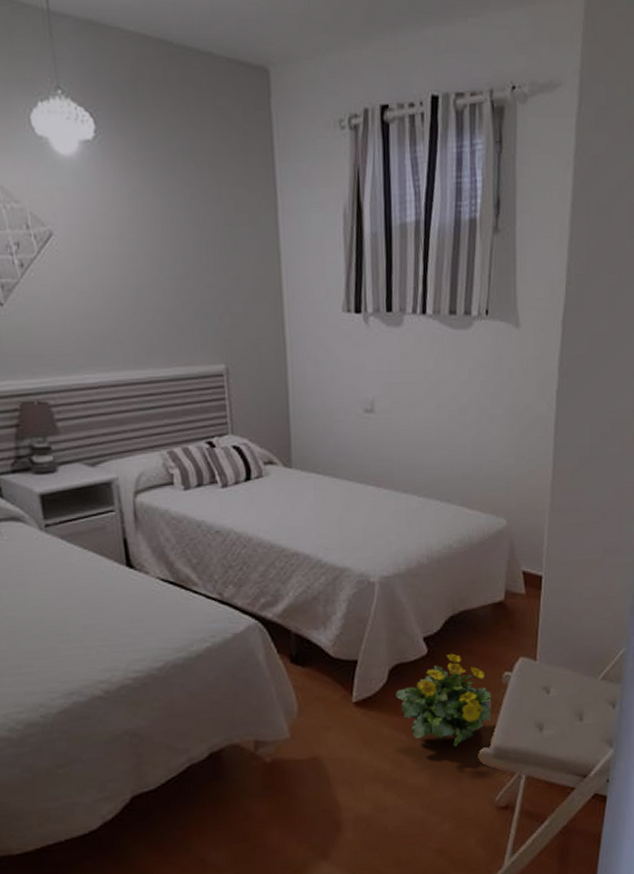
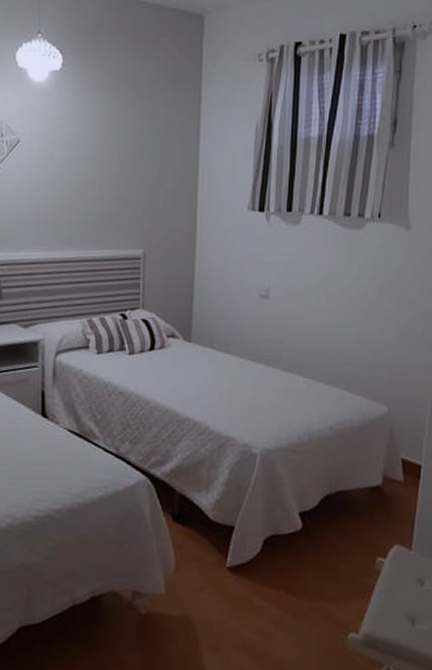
flowering plant: present [395,653,492,747] -> none [268,531,364,627]

